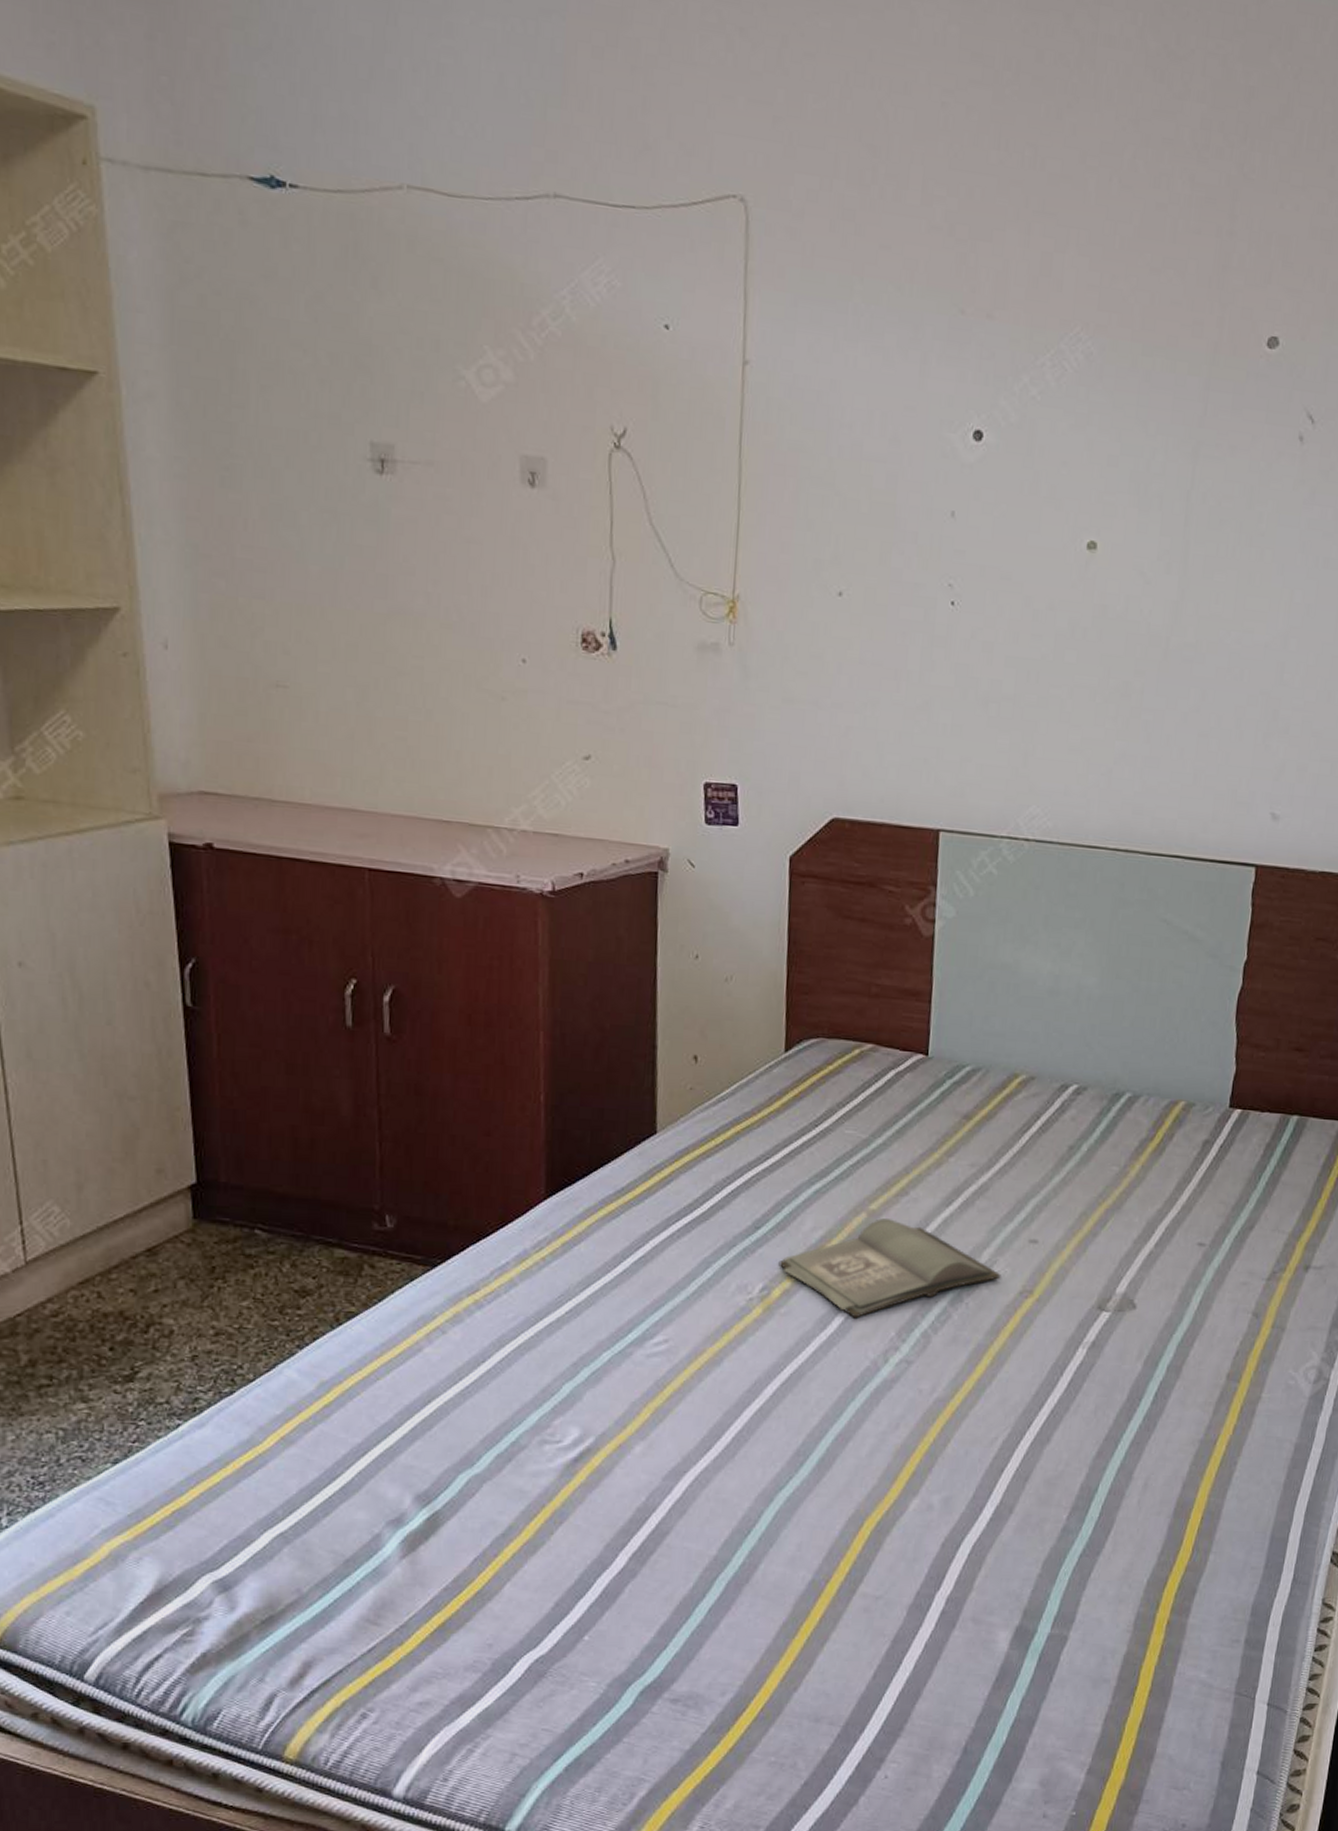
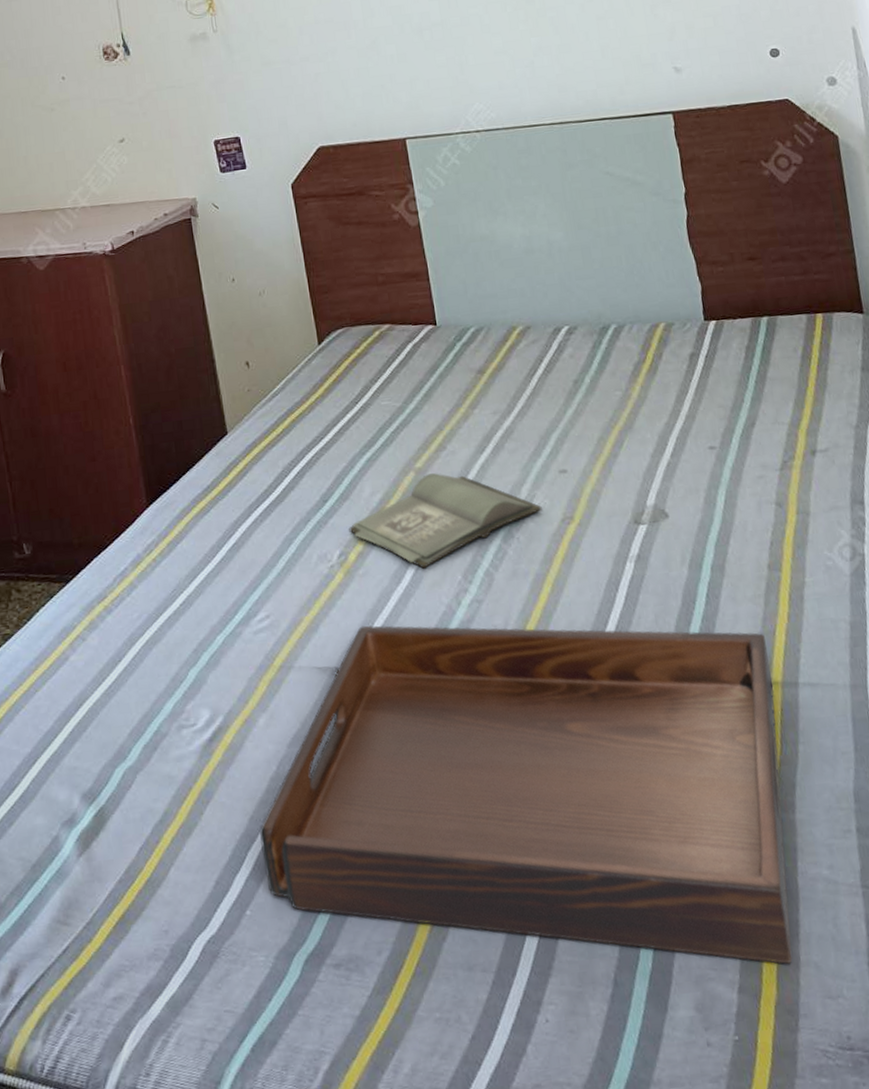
serving tray: none [613,1367,1205,1755] -> present [258,625,792,965]

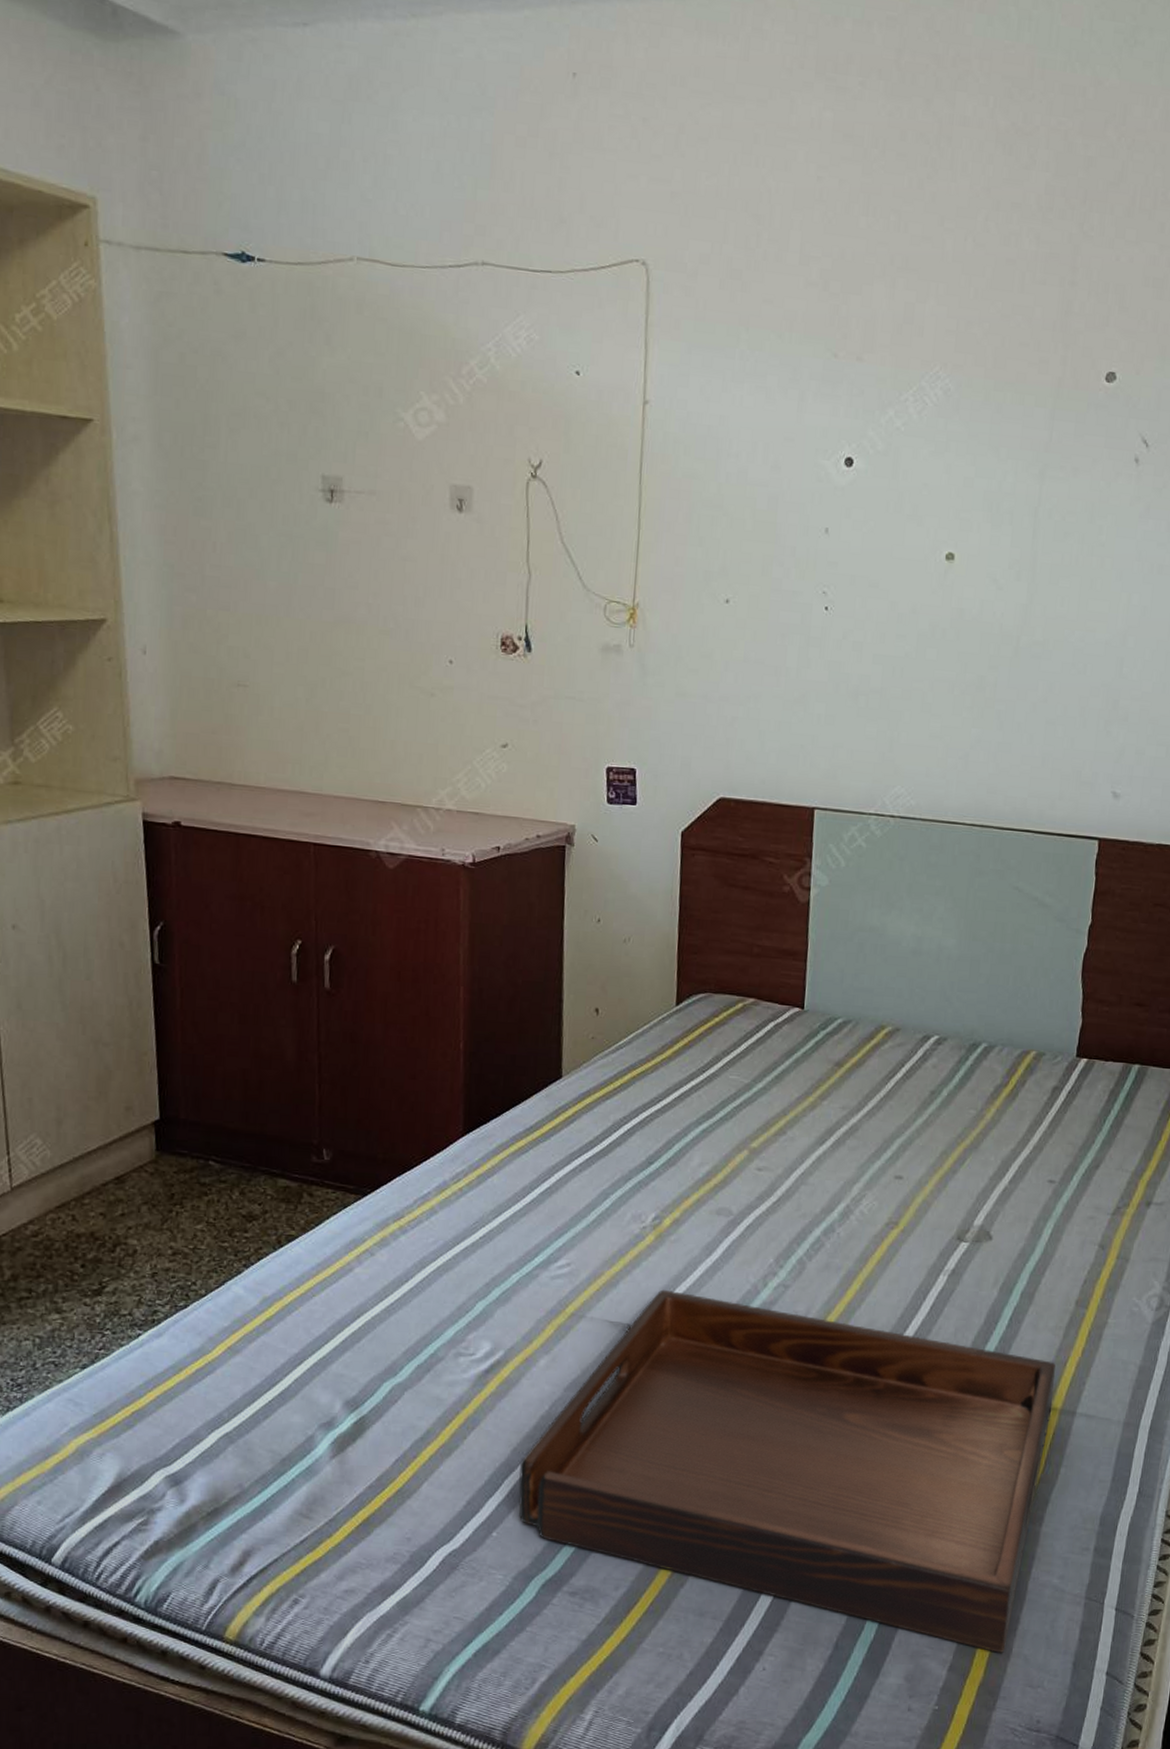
hardback book: present [349,473,542,569] -> none [669,1155,870,1246]

